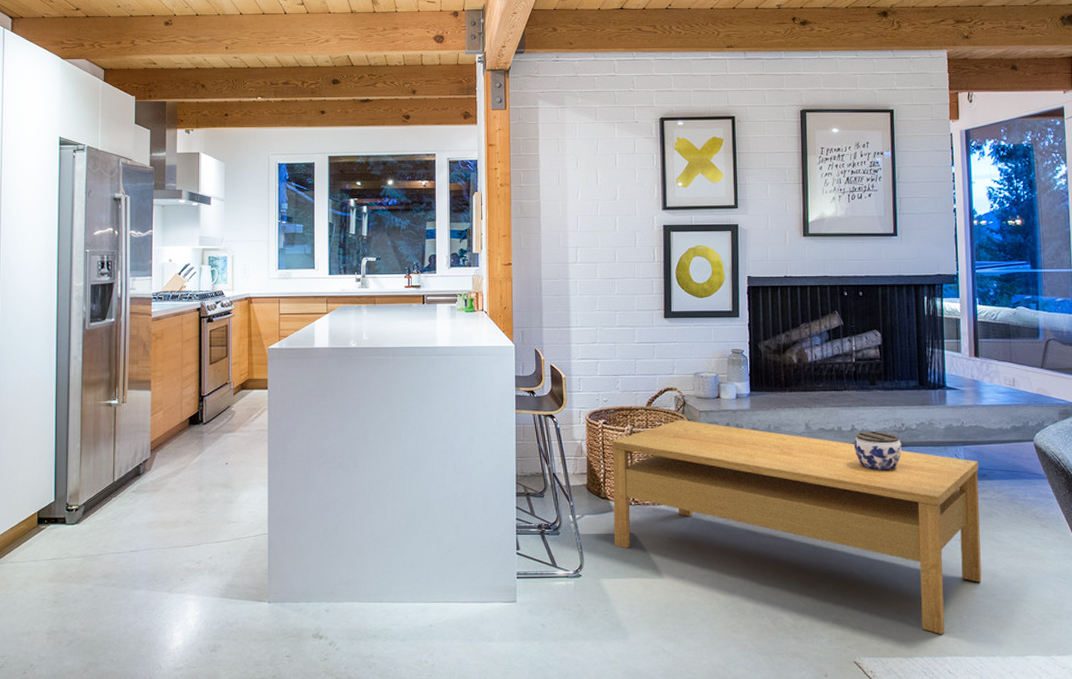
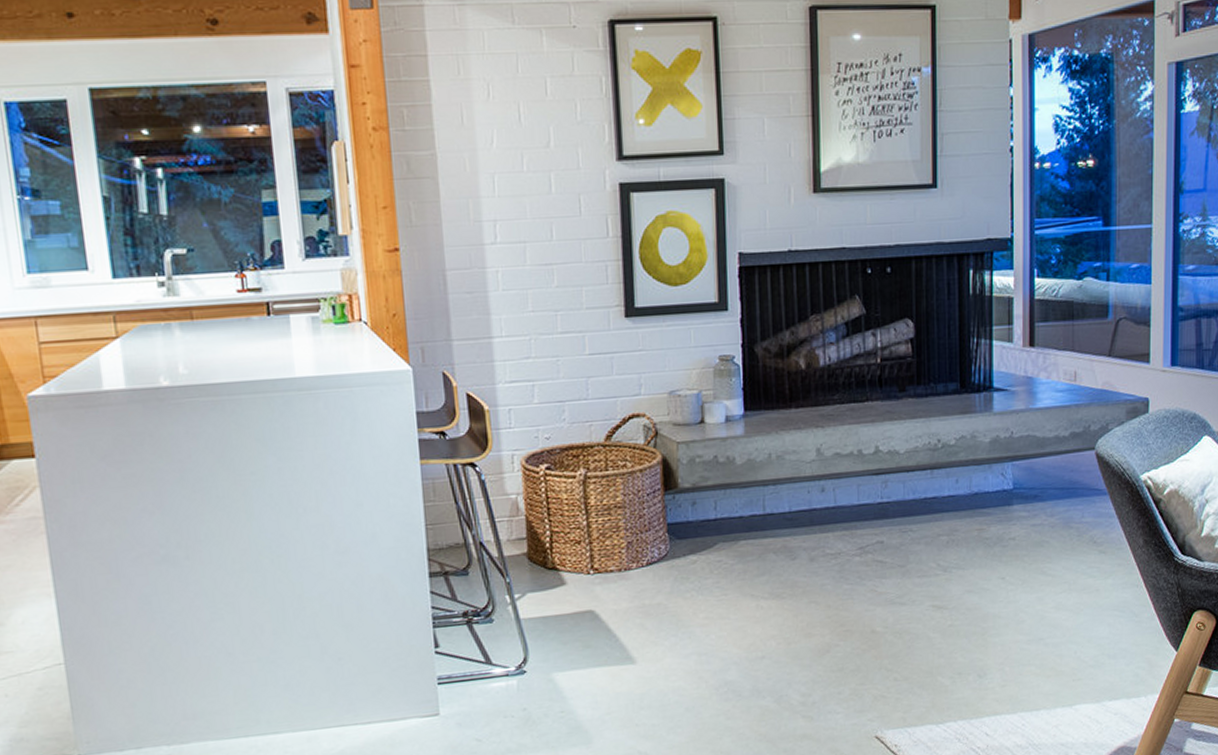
coffee table: present [612,420,982,634] -> none [559,455,1030,693]
jar: present [853,431,902,471] -> none [877,451,937,502]

